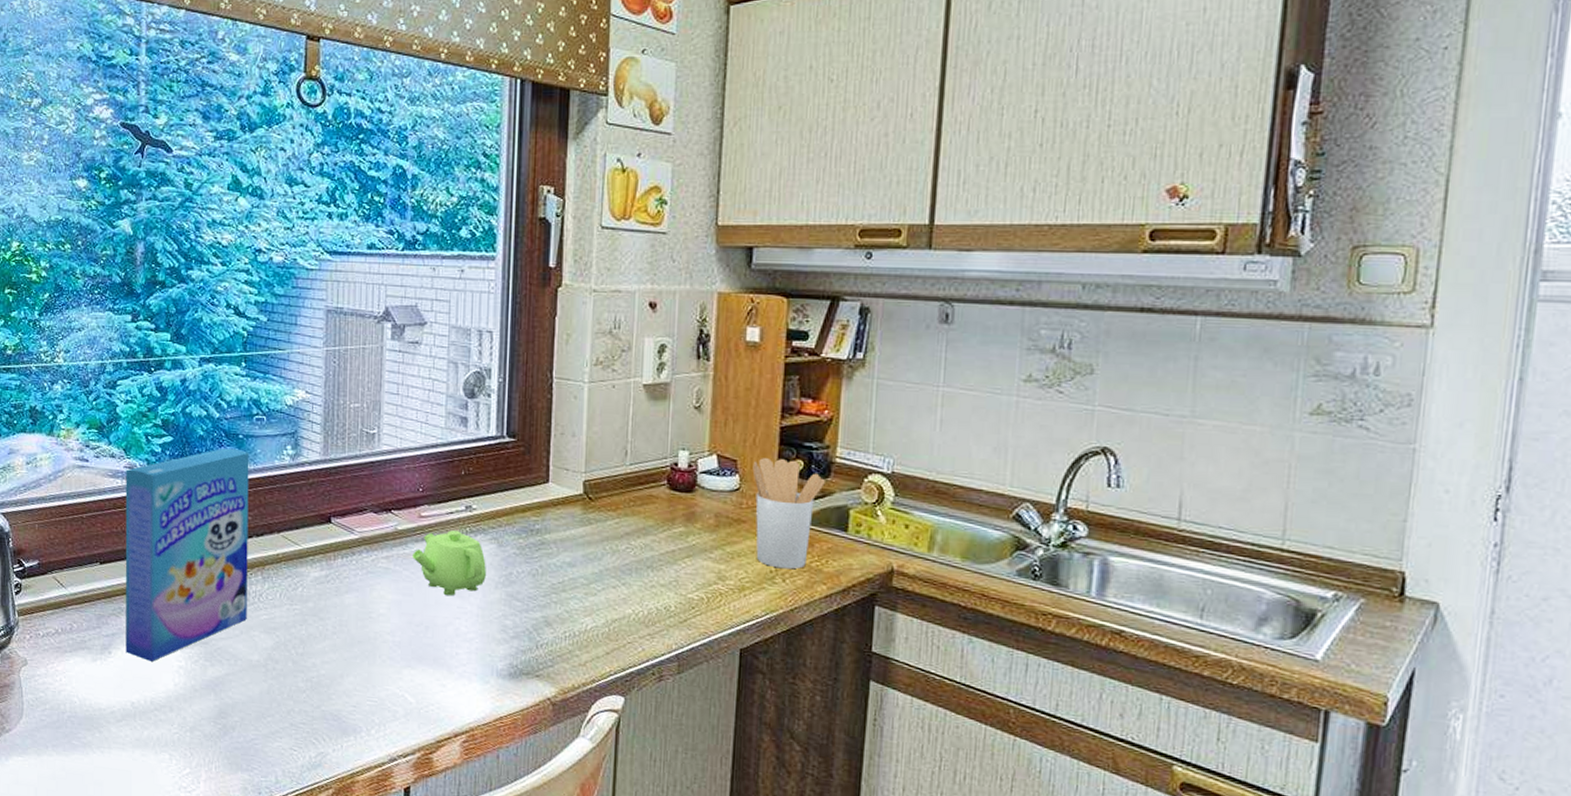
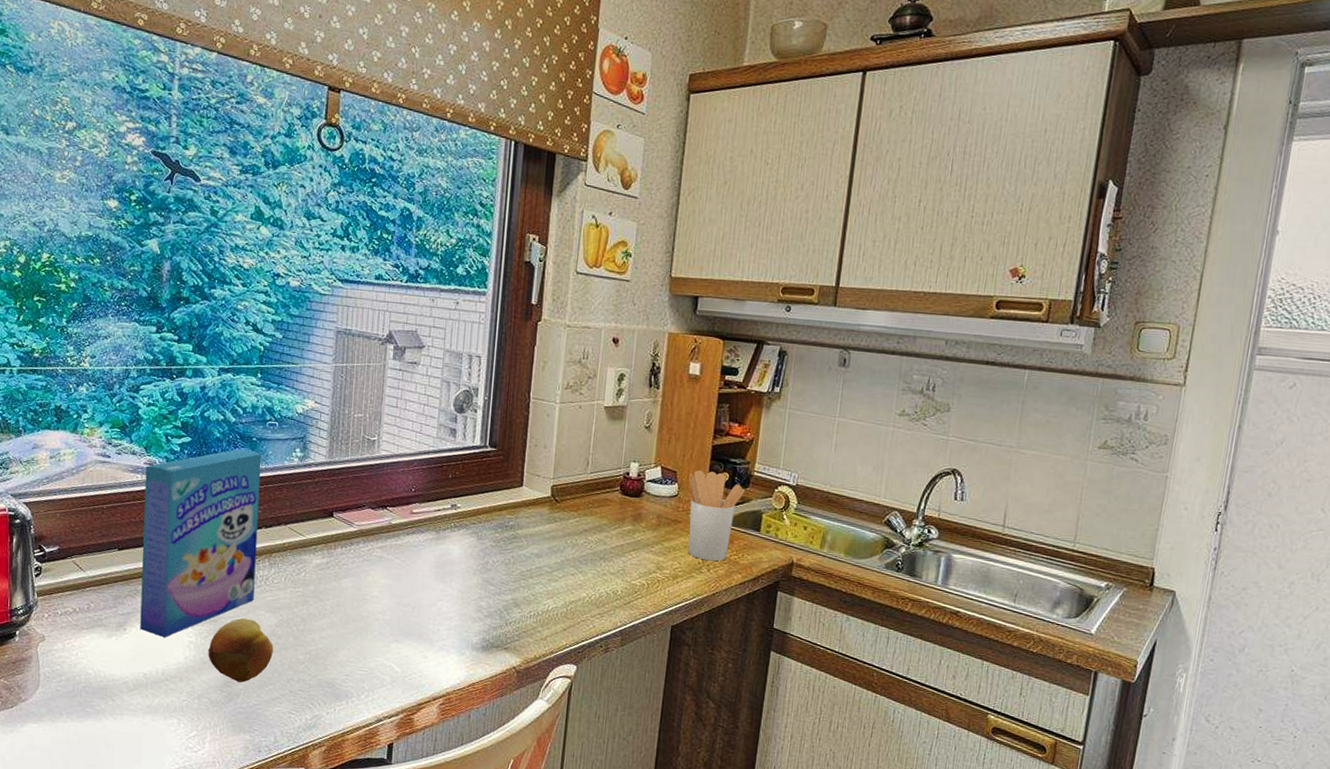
fruit: none [199,640,270,713] -> present [208,618,273,683]
teapot: present [413,530,486,597] -> none [404,525,467,581]

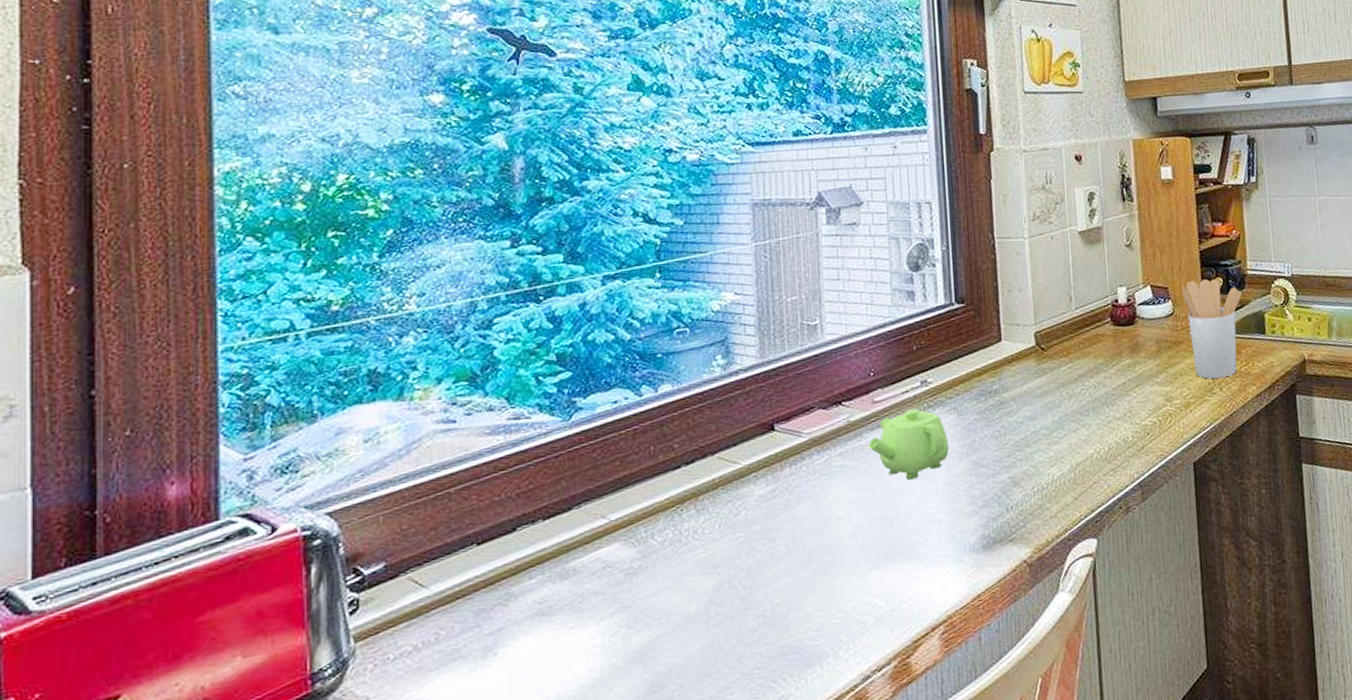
cereal box: present [140,449,262,637] -> none [509,370,680,650]
fruit: present [208,618,273,683] -> none [621,590,714,682]
teapot: none [404,525,467,581] -> present [869,408,949,481]

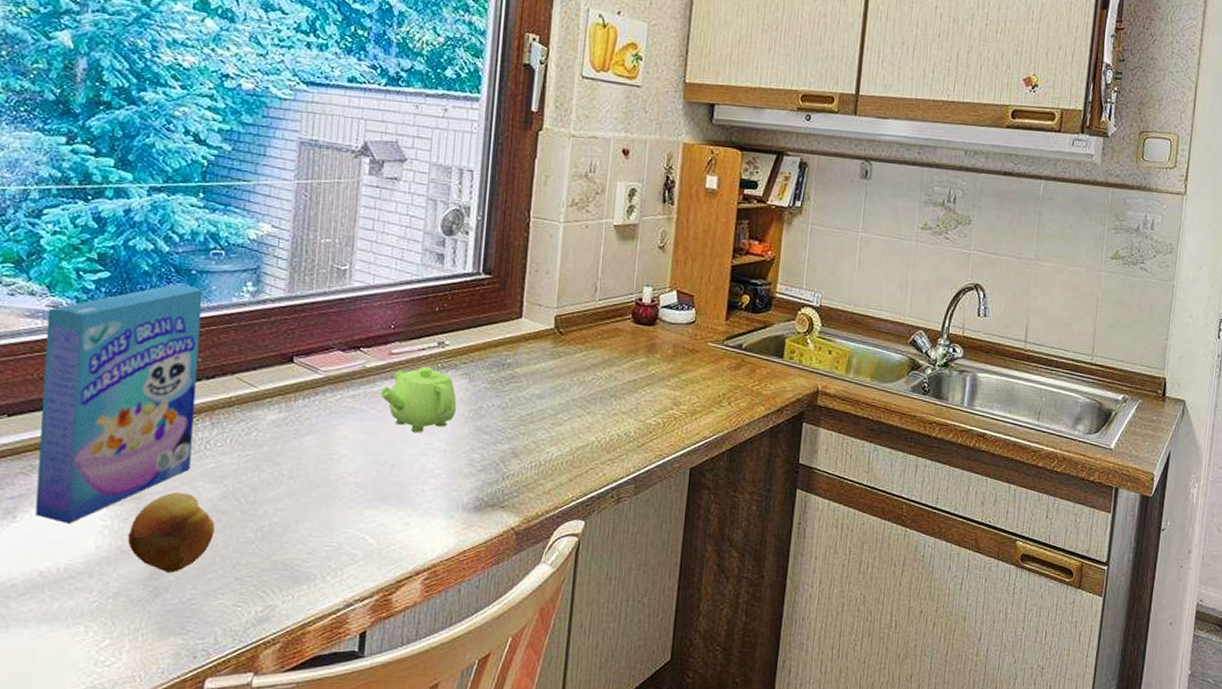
cereal box: none [509,370,680,650] -> present [35,284,203,523]
fruit: none [621,590,714,682] -> present [127,493,215,573]
utensil holder: present [1181,278,1242,379] -> none [706,293,767,393]

